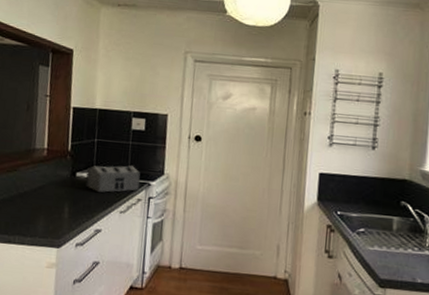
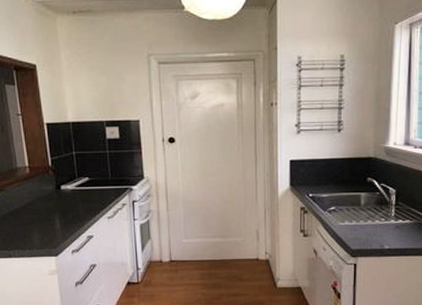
toaster: present [85,165,141,193] -> none [70,174,123,201]

